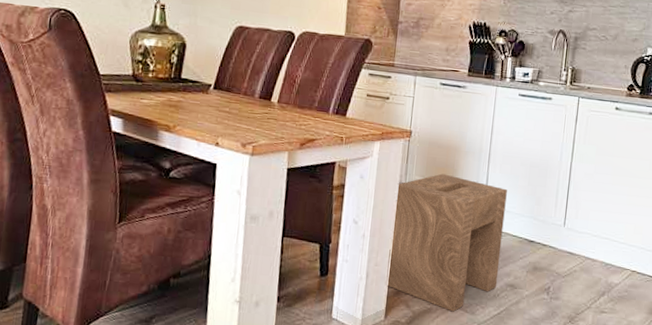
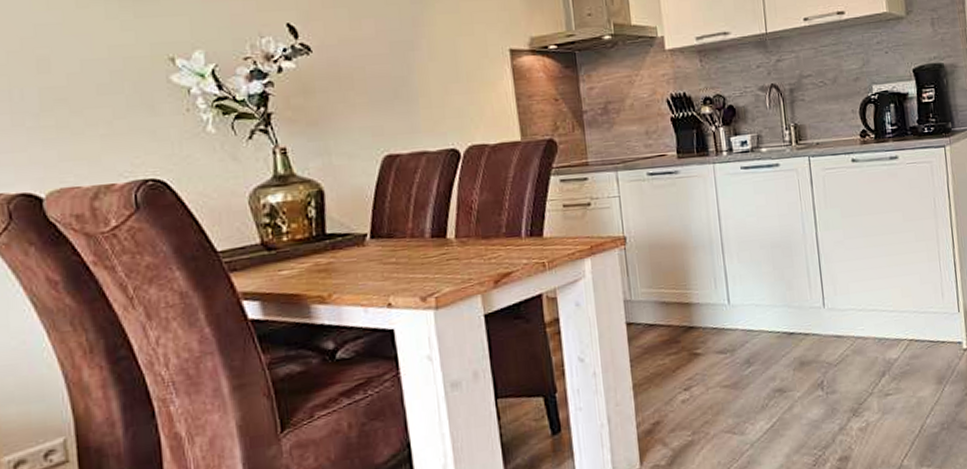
stool: present [386,173,507,312] -> none [622,278,763,438]

